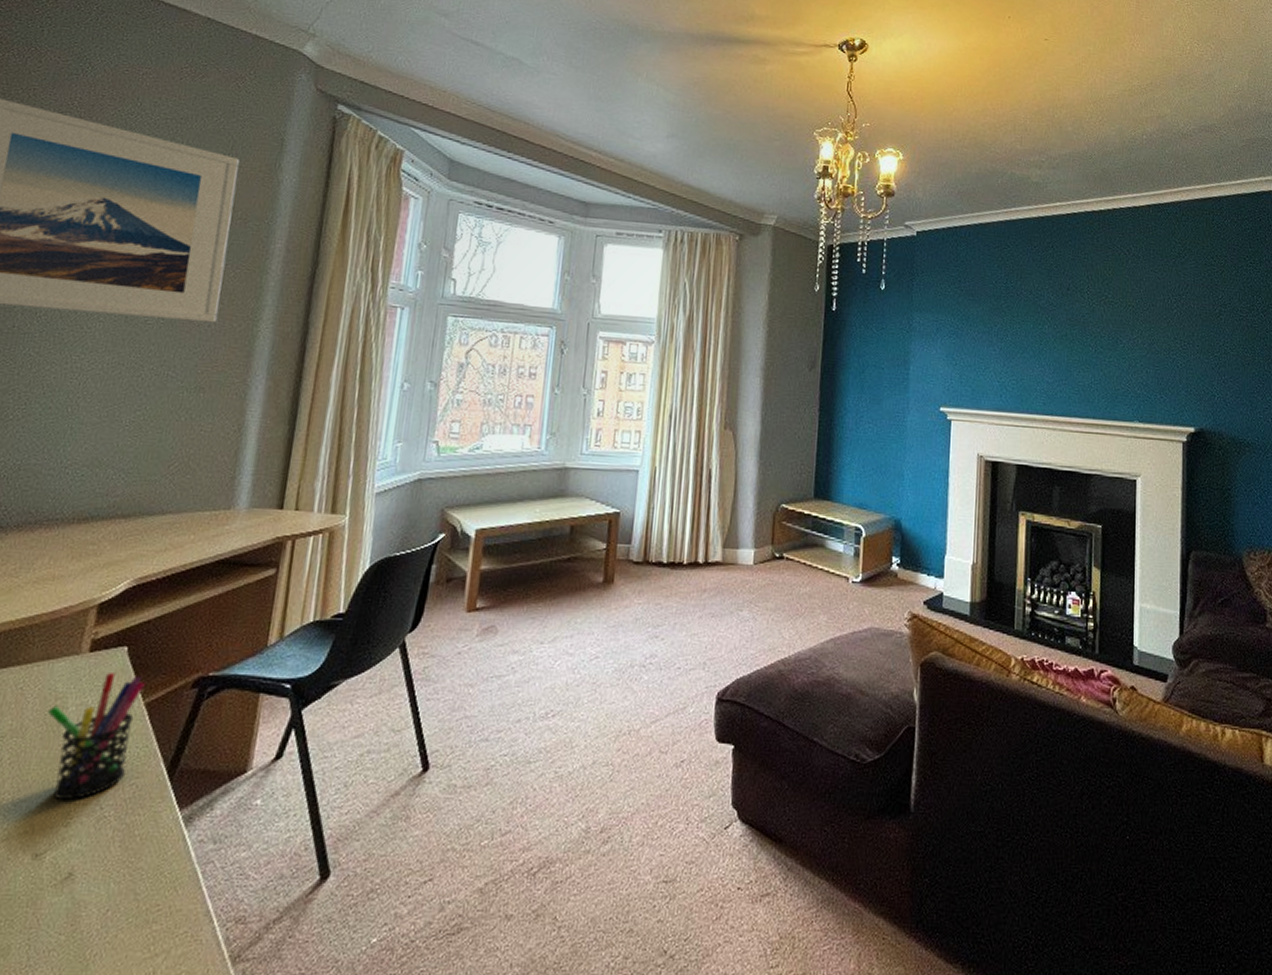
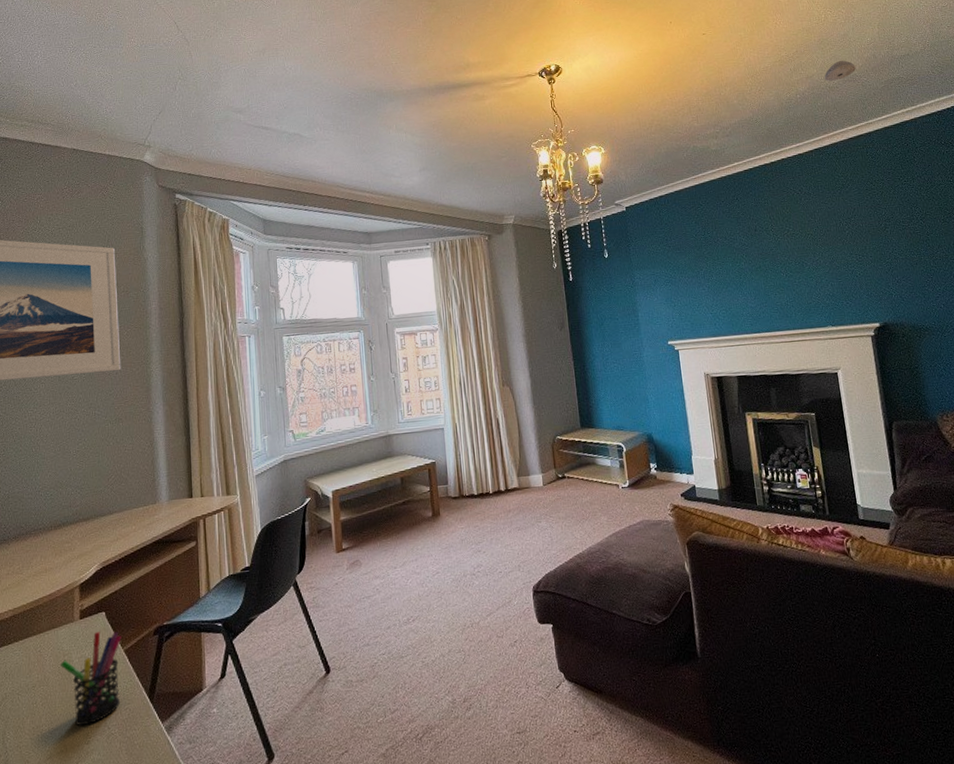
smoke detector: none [1178,104,1217,128] -> present [824,60,857,82]

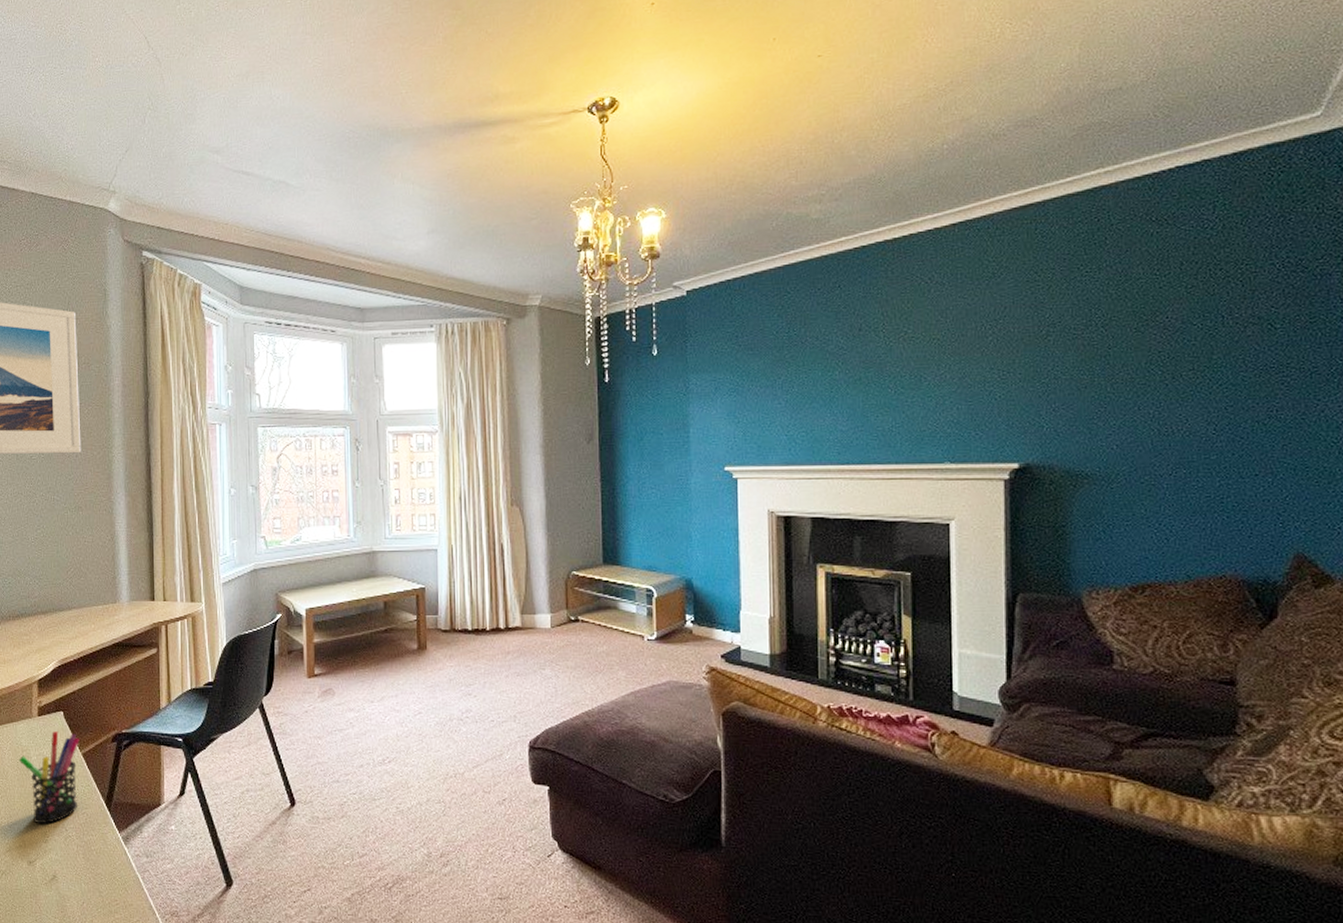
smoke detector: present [824,60,857,82] -> none [987,96,1038,126]

